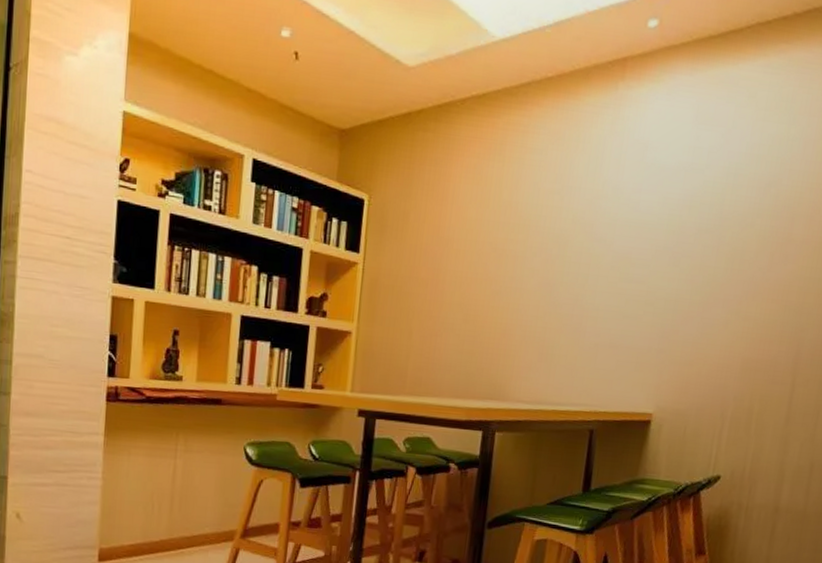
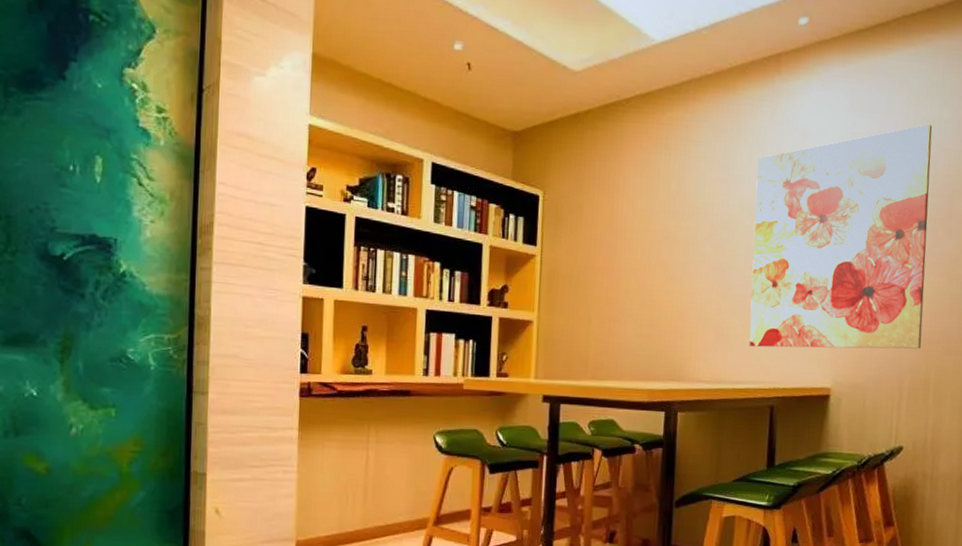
wall art: none [572,141,779,377] -> present [749,124,933,349]

